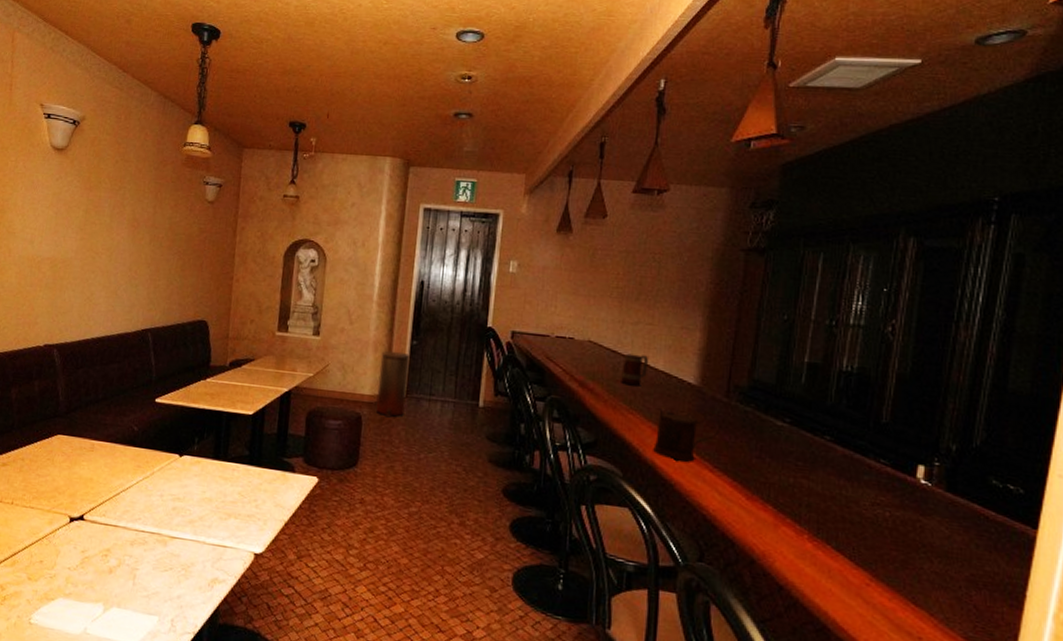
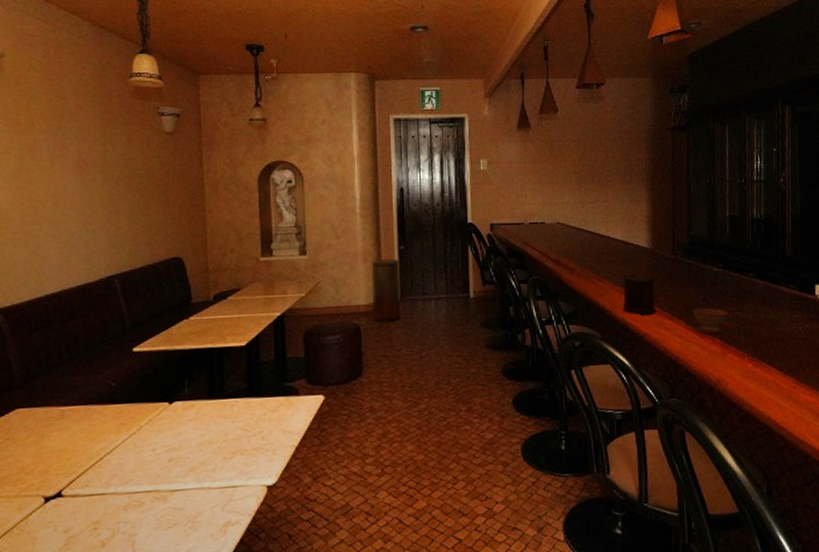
beer mug: present [621,353,649,387] -> none [588,229,610,257]
teacup: none [729,463,797,502] -> present [684,307,736,335]

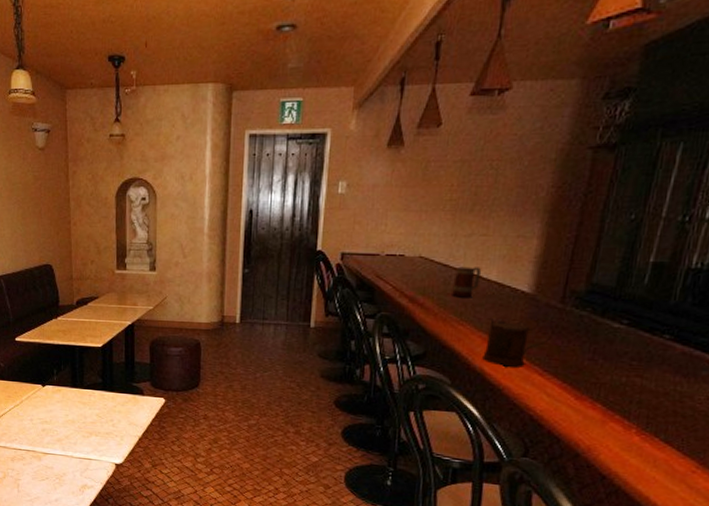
pedal bin: present [371,258,401,322] -> none [213,280,242,341]
beer mug: none [588,229,610,257] -> present [452,266,482,298]
teacup: present [684,307,736,335] -> none [558,366,629,400]

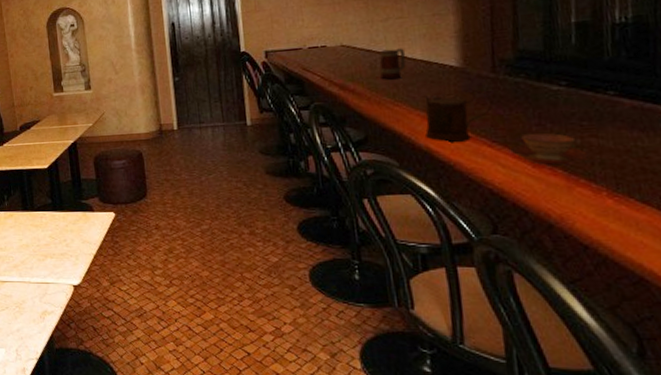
teacup: none [558,366,629,400] -> present [510,132,588,165]

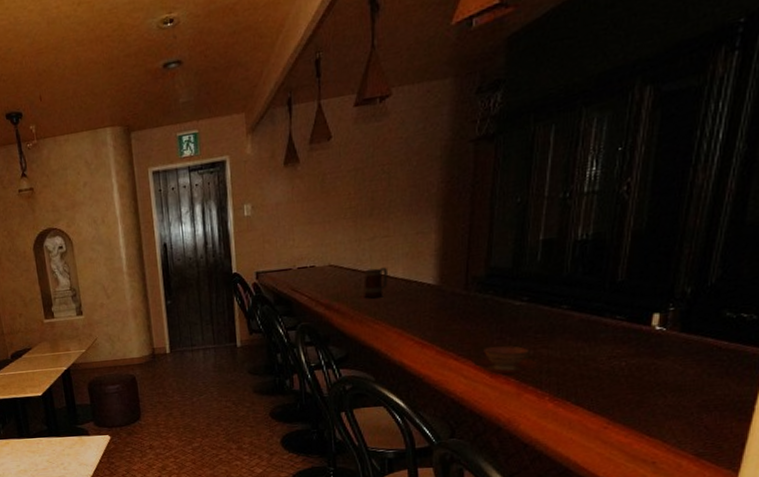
beer mug: present [424,90,494,142] -> none [399,307,463,357]

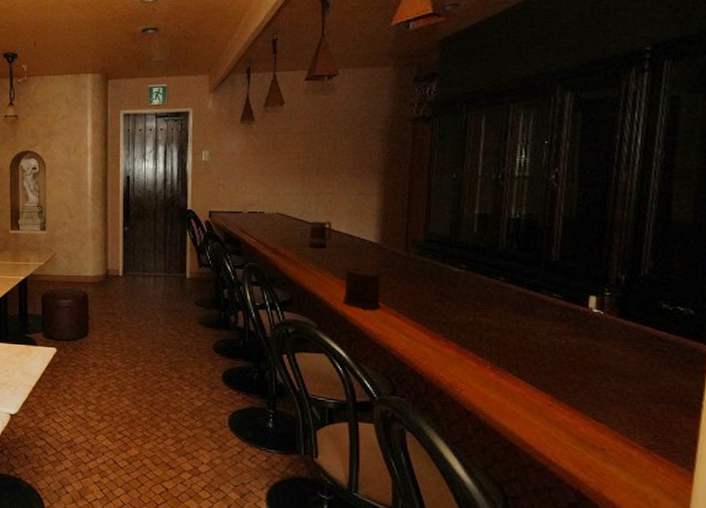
beer mug: none [399,307,463,357] -> present [341,262,403,310]
teacup: present [473,345,538,375] -> none [413,308,478,338]

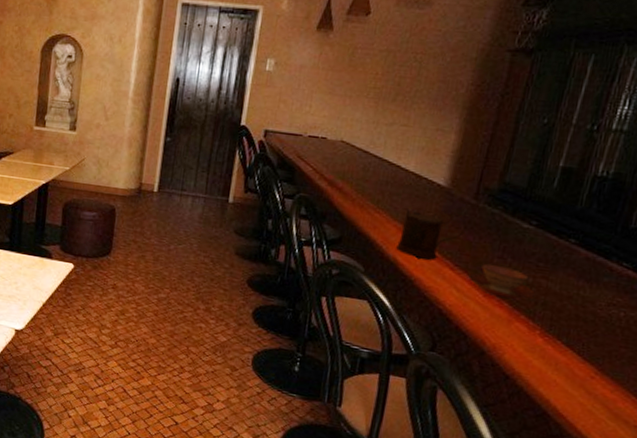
beer mug: present [309,221,333,249] -> none [370,154,401,187]
teacup: none [413,308,478,338] -> present [468,263,535,300]

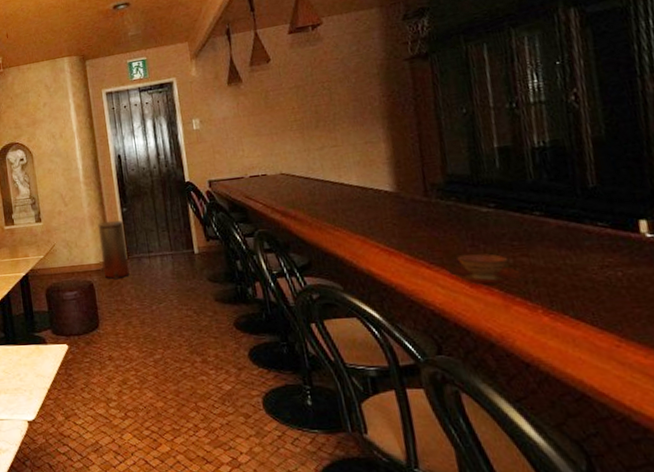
pedal bin: none [129,146,163,211] -> present [97,220,130,279]
beer mug: present [395,205,468,260] -> none [363,214,429,265]

